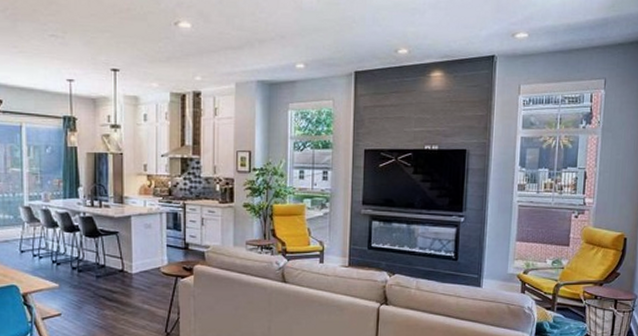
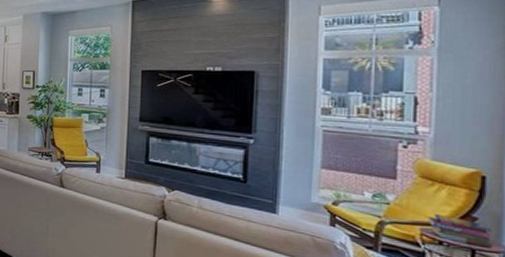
books: none [588,273,628,297] -> present [428,213,494,248]

